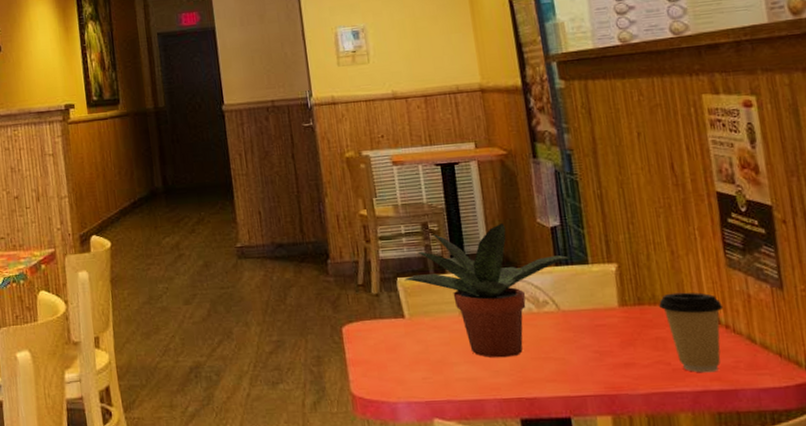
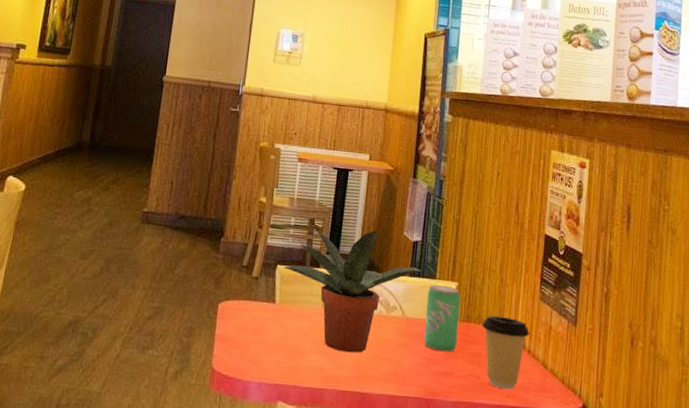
beverage can: none [582,269,633,342] -> present [424,284,461,352]

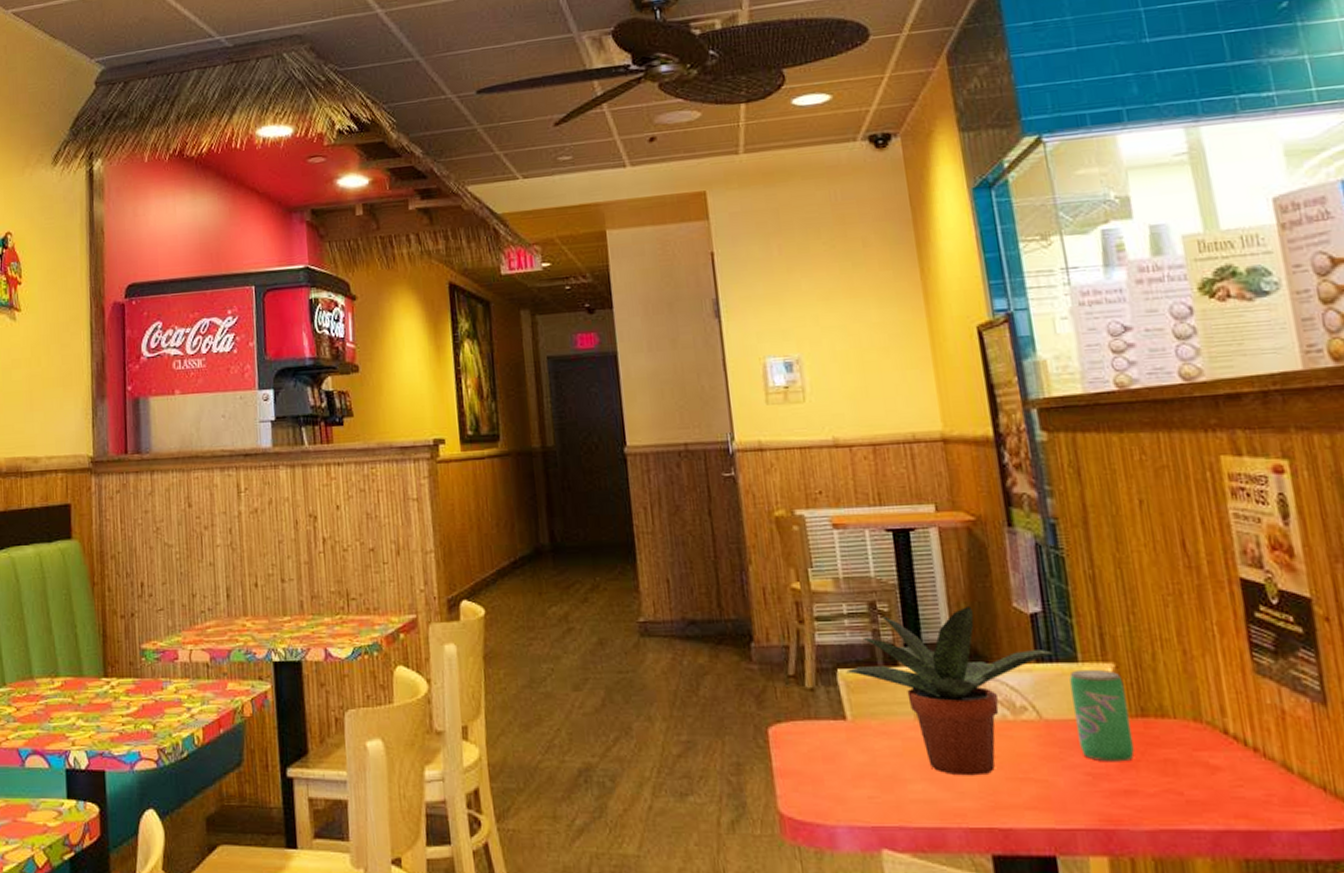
coffee cup: present [482,315,530,390] -> none [1168,703,1251,807]

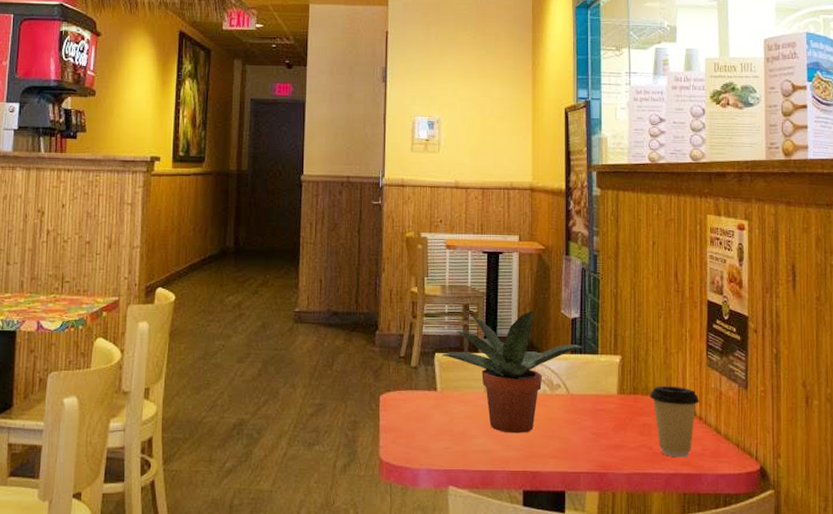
beverage can: present [1069,669,1135,762] -> none [591,359,625,425]
coffee cup: none [1168,703,1251,807] -> present [650,385,700,458]

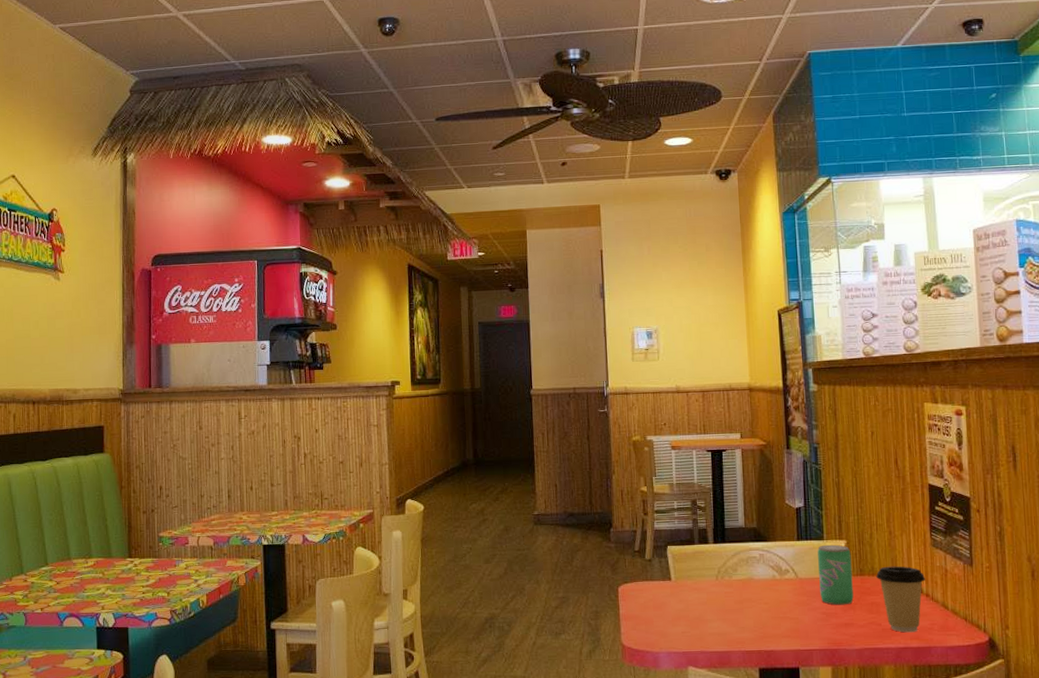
potted plant: present [441,311,584,434] -> none [673,503,810,617]
beverage can: none [591,359,625,425] -> present [817,544,854,605]

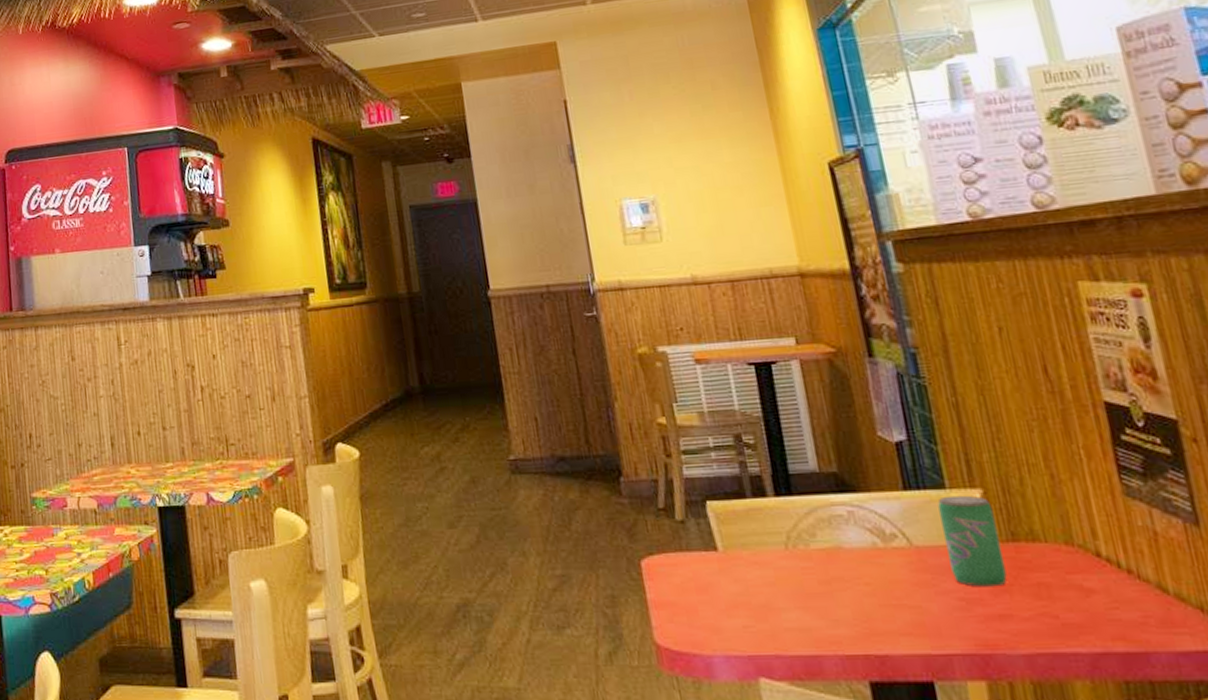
coffee cup: present [876,566,926,633] -> none [1038,526,1124,630]

